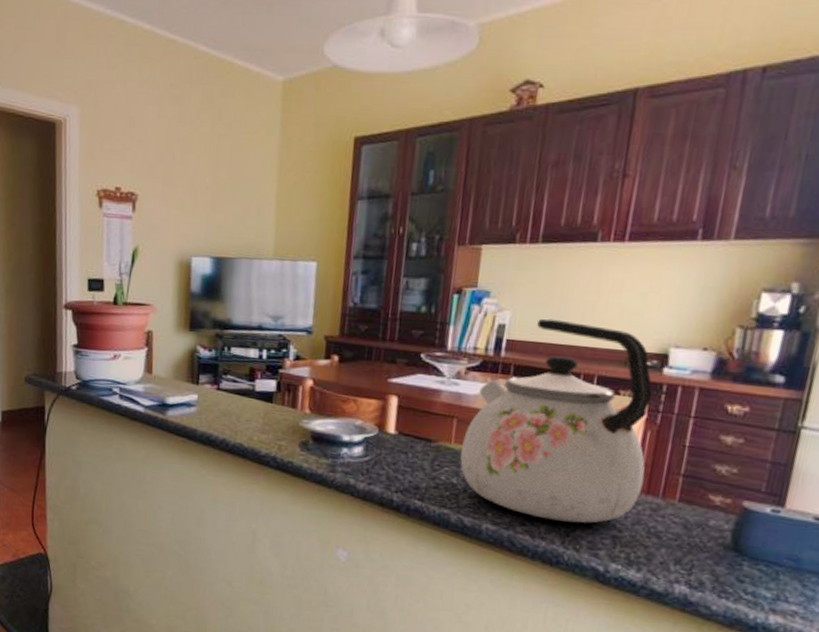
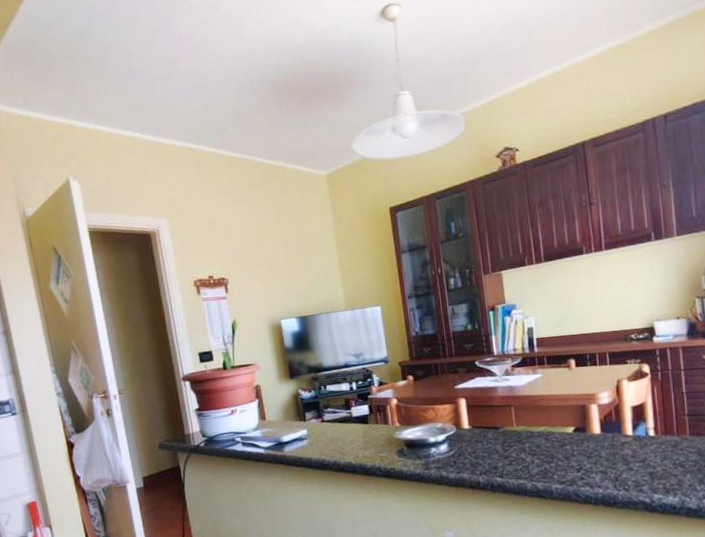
kettle: present [460,318,653,523] -> none [522,315,661,471]

